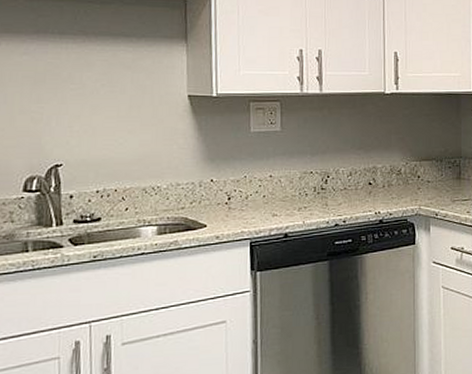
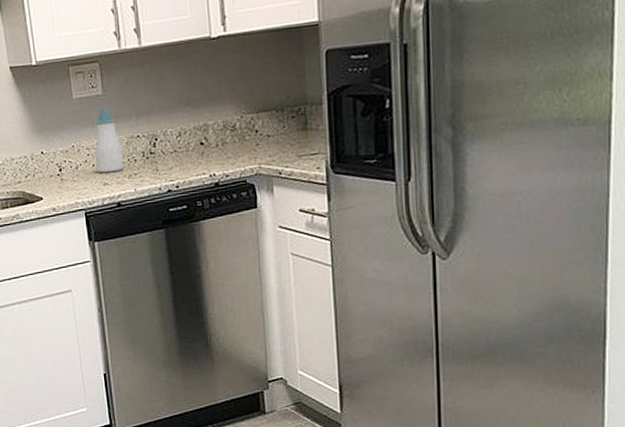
soap bottle: none [267,143,295,205] -> present [95,107,124,173]

